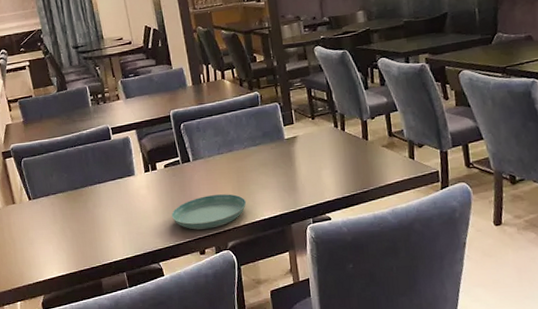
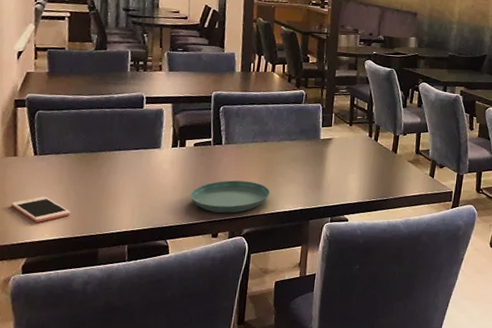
cell phone: none [20,237,71,261] -> present [10,196,71,222]

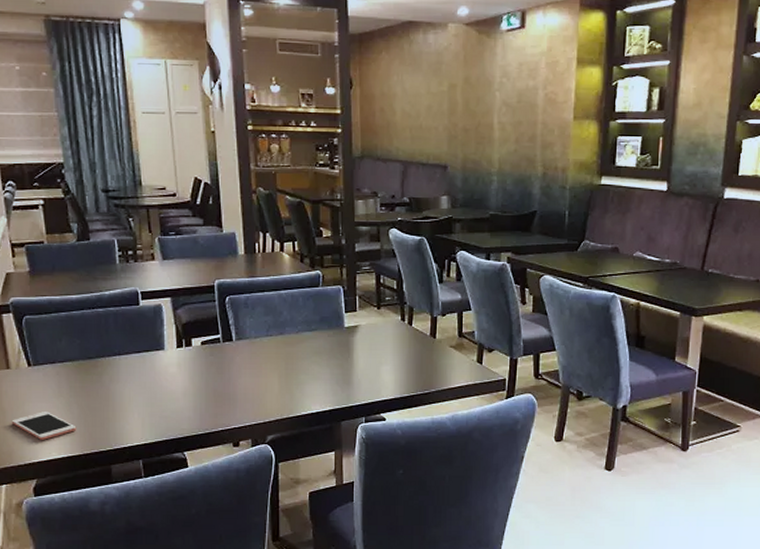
saucer: present [190,180,271,213] -> none [203,381,293,419]

